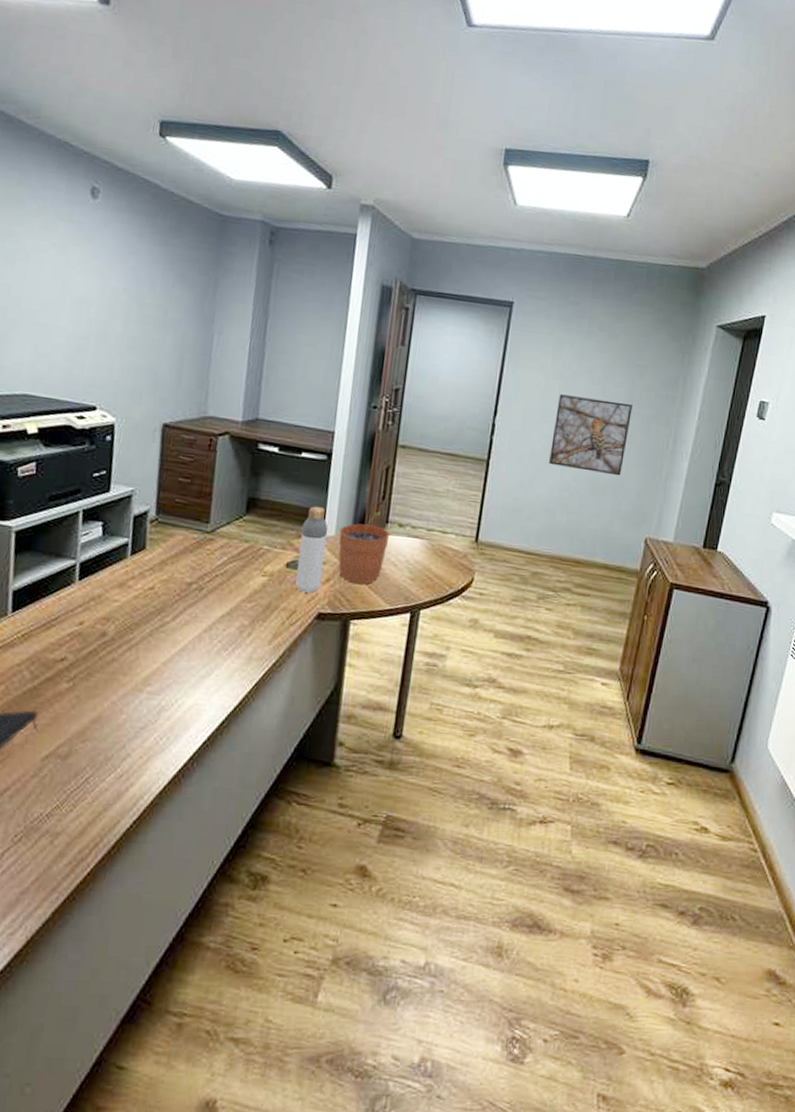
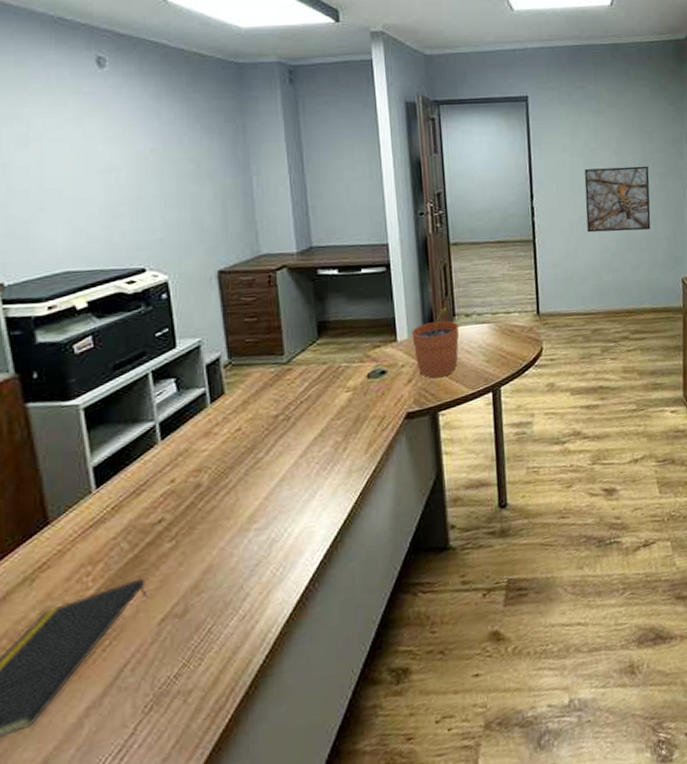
bottle: present [295,505,329,593] -> none [375,315,404,398]

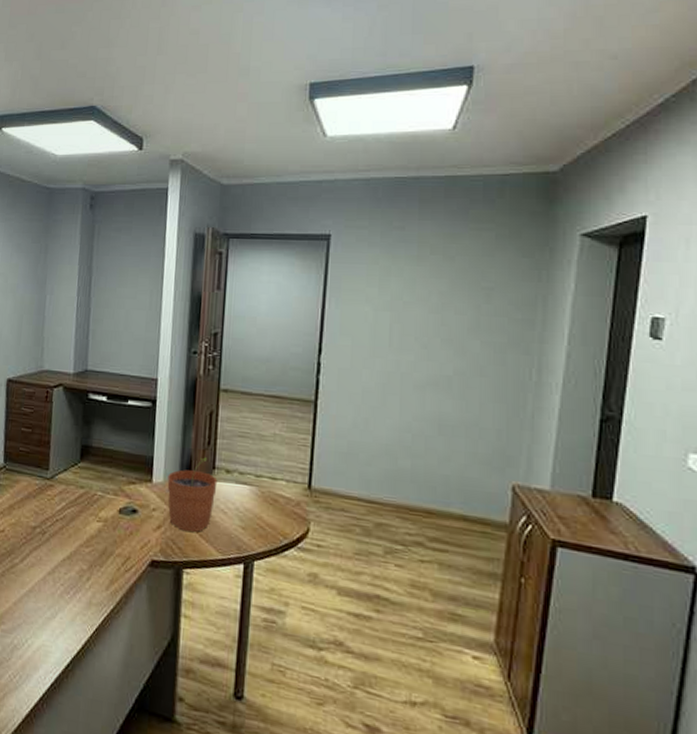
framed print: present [584,166,651,233] -> none [385,327,480,414]

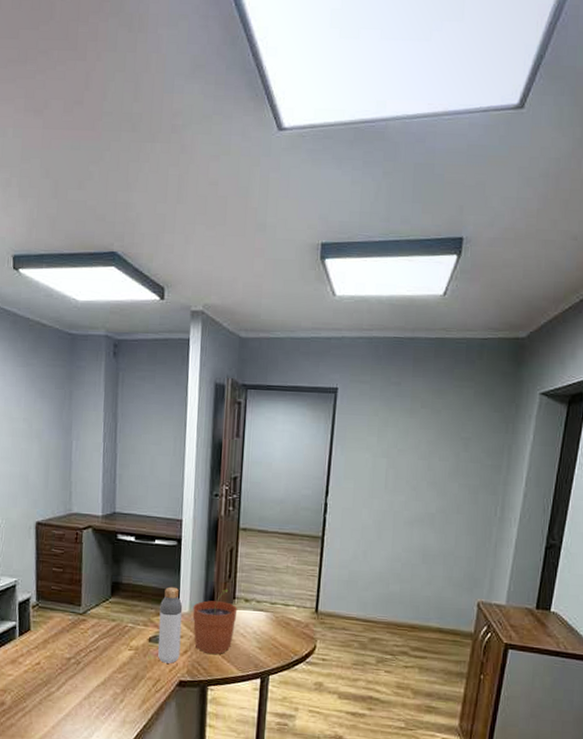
bottle: none [128,452,157,540] -> present [158,586,183,664]

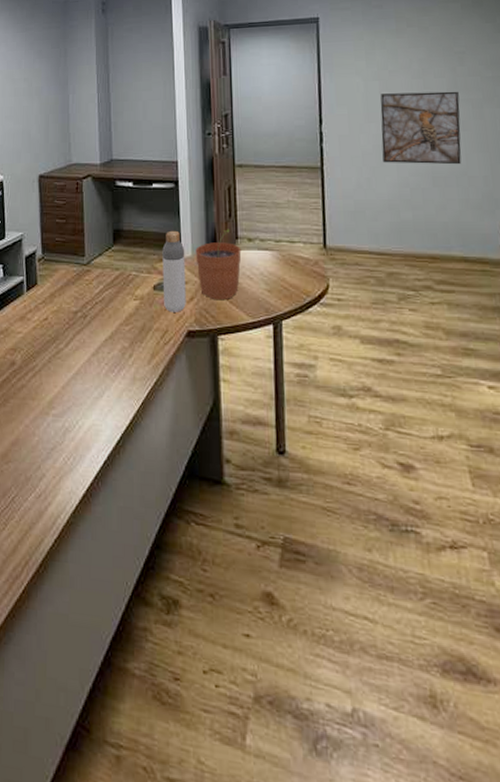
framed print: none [380,471,459,545] -> present [380,91,462,165]

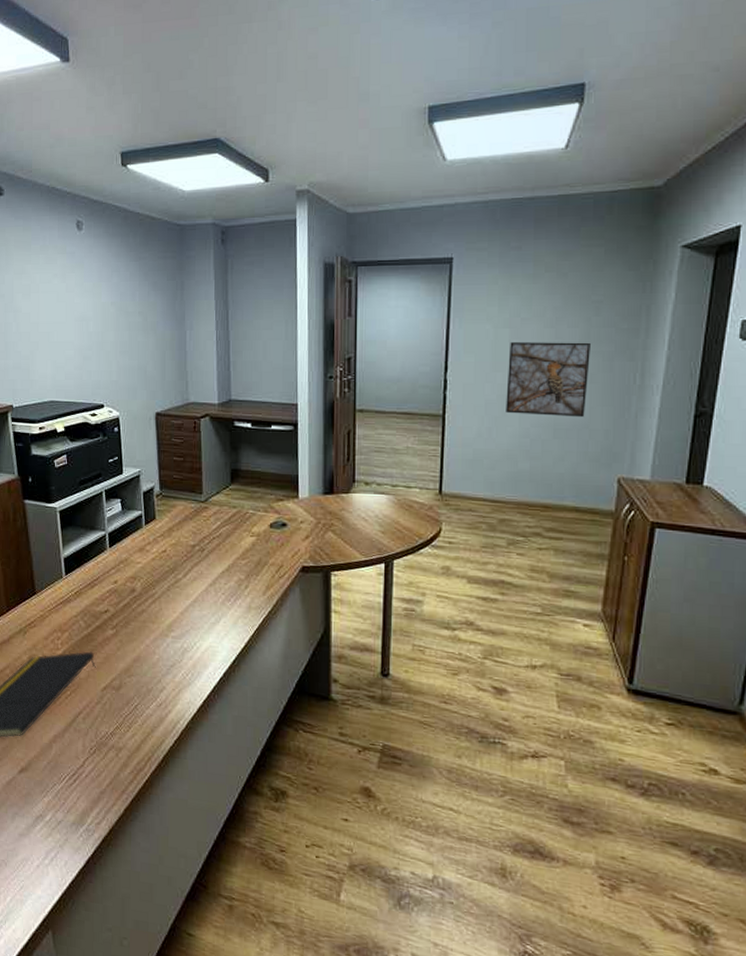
bottle: present [162,230,186,312] -> none [279,472,302,549]
plant pot: present [195,229,242,301] -> none [312,472,358,540]

